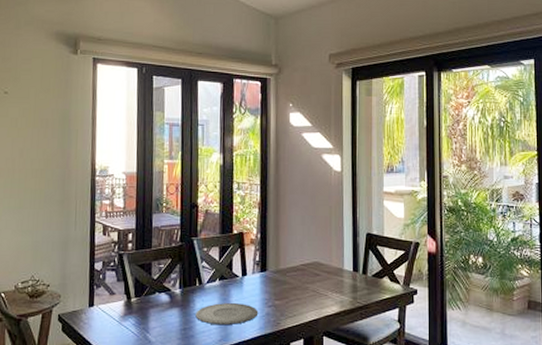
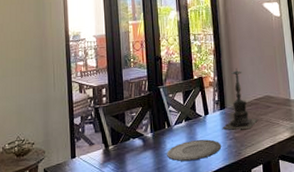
candle holder: none [262,226,304,298] -> present [223,68,259,130]

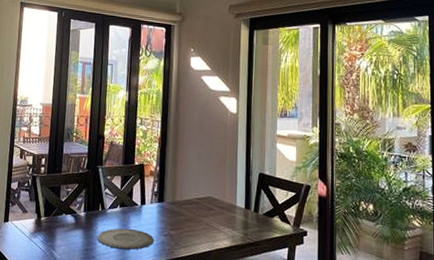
candle holder: present [223,68,259,130] -> none [158,161,198,229]

